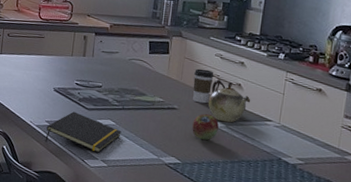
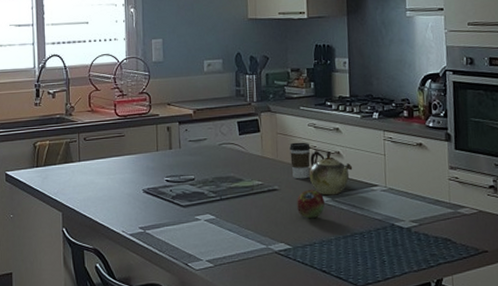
notepad: present [45,111,122,153] -> none [141,212,223,253]

